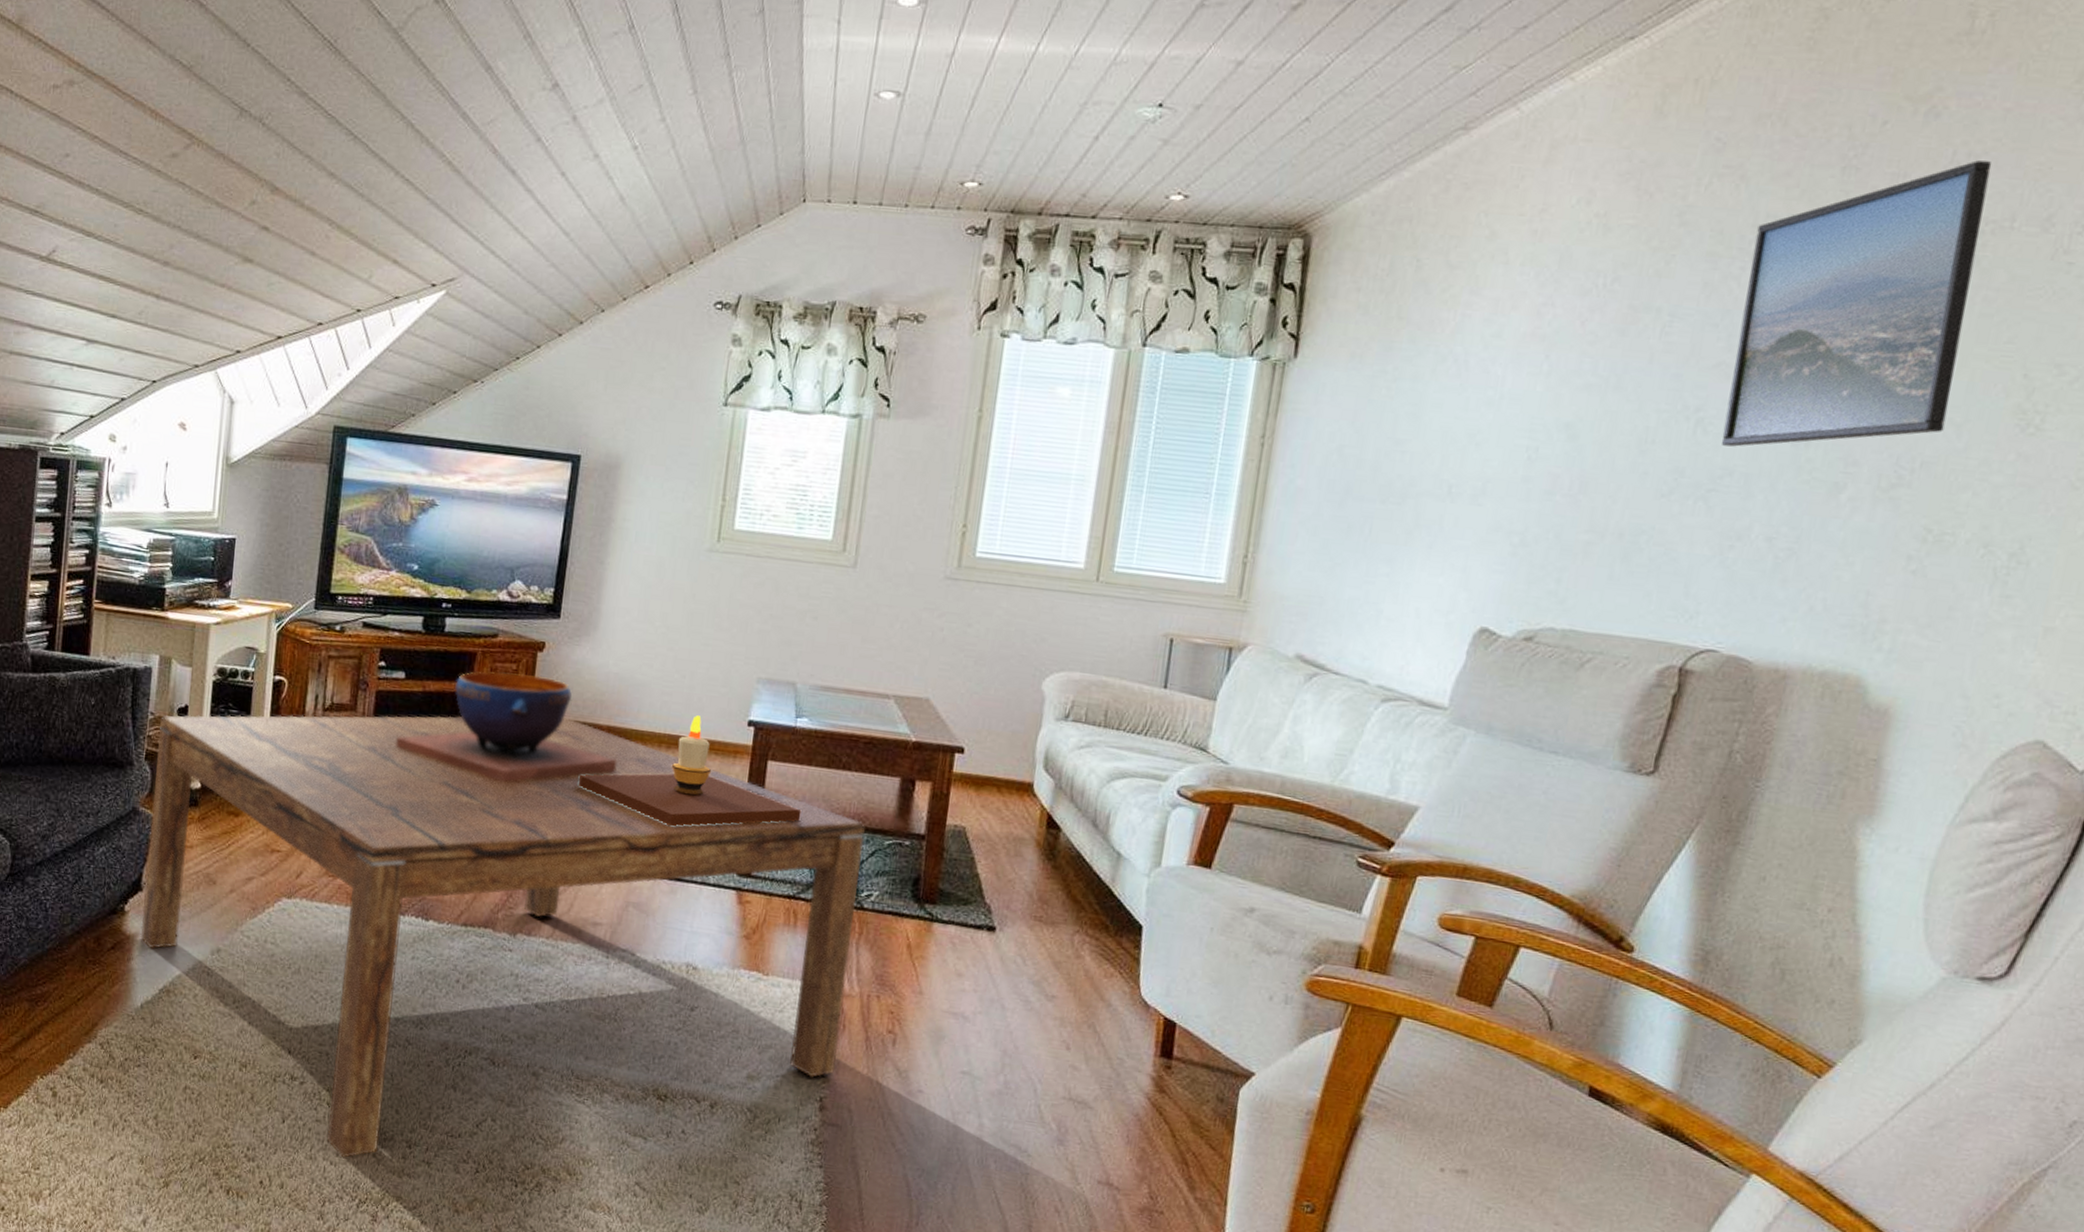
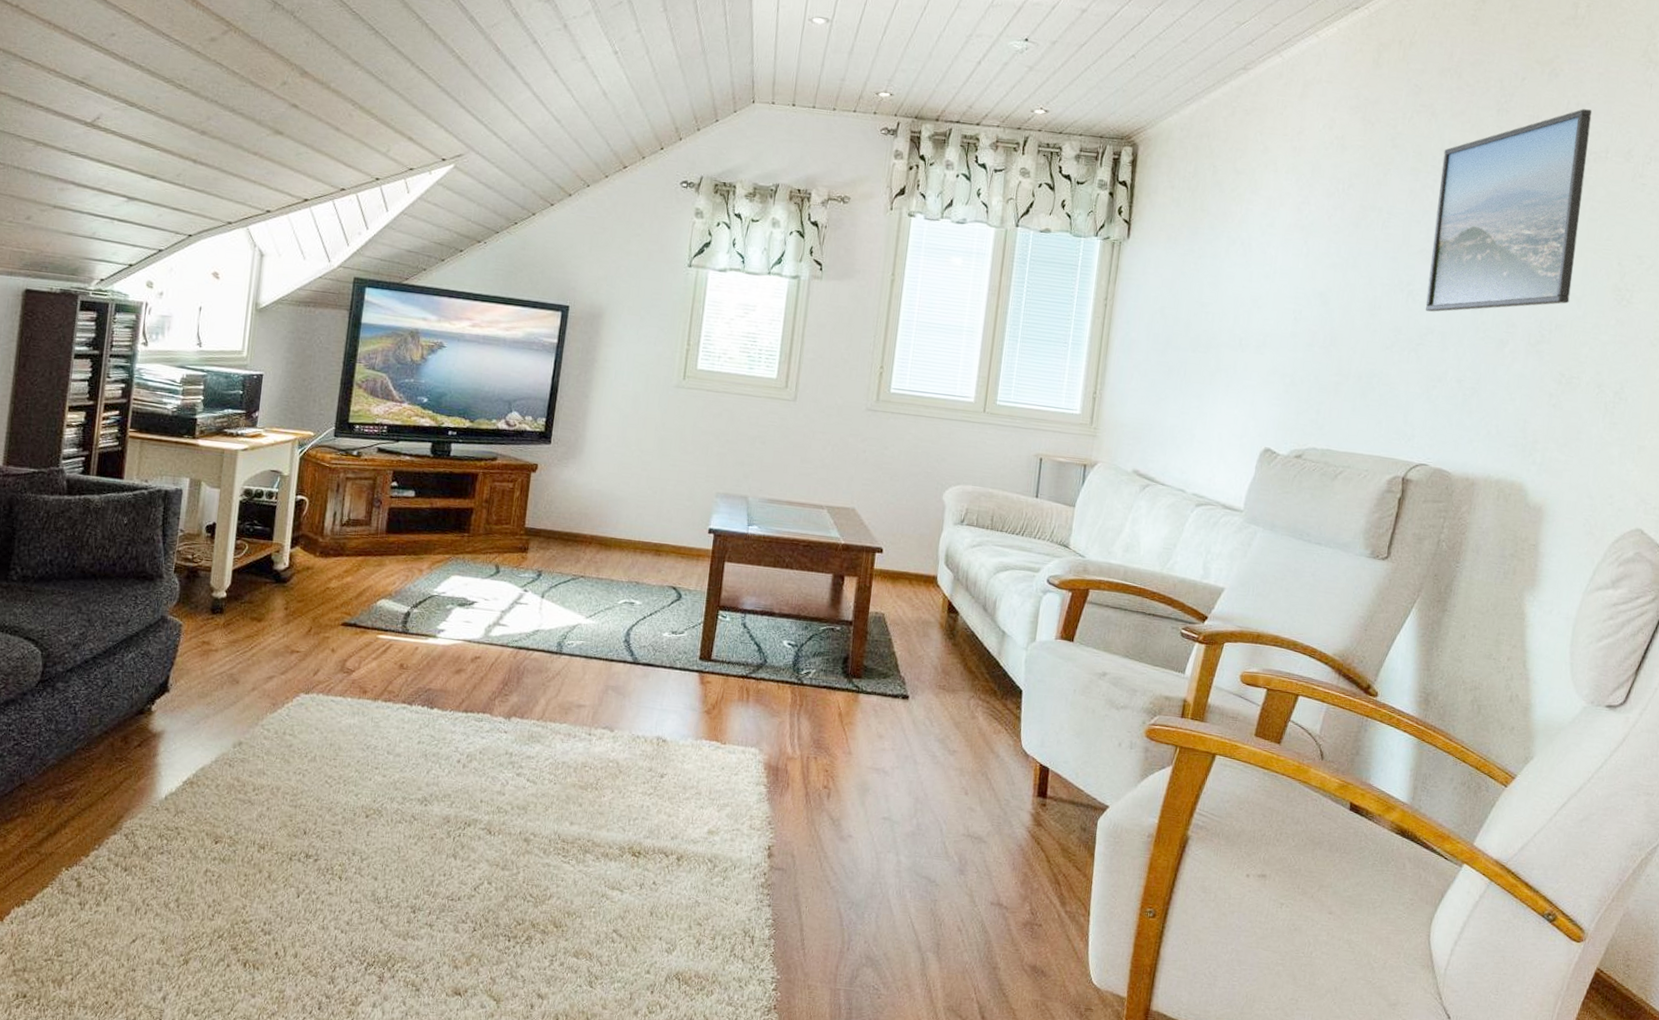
coffee table: present [140,715,865,1158] -> none [166,528,804,926]
decorative bowl: present [396,671,617,782] -> none [406,489,599,585]
candle: present [578,715,802,827] -> none [565,525,753,620]

